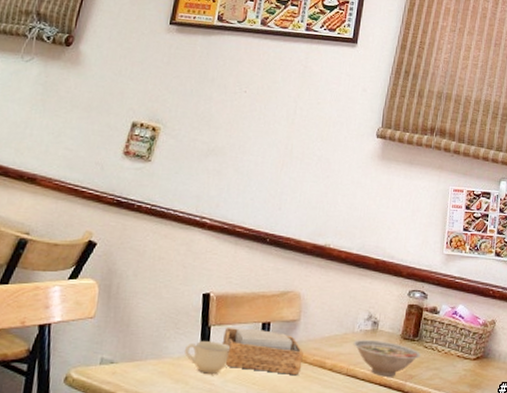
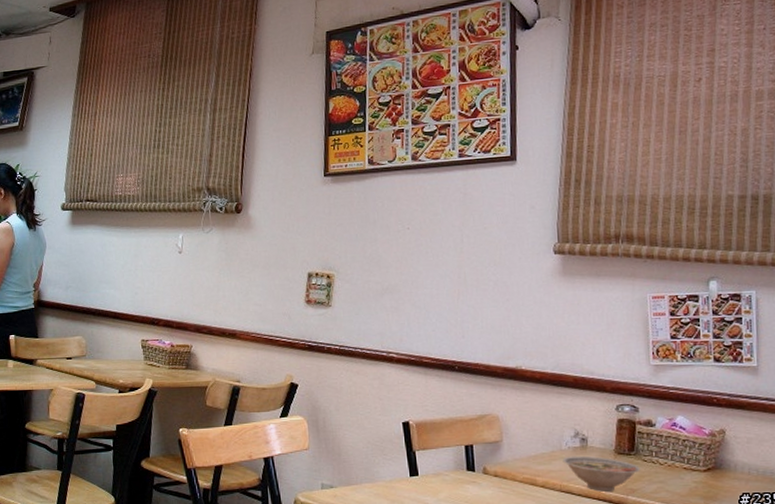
cup: present [185,341,231,374] -> none [395,465,438,494]
napkin holder: present [222,328,303,376] -> none [428,451,512,494]

